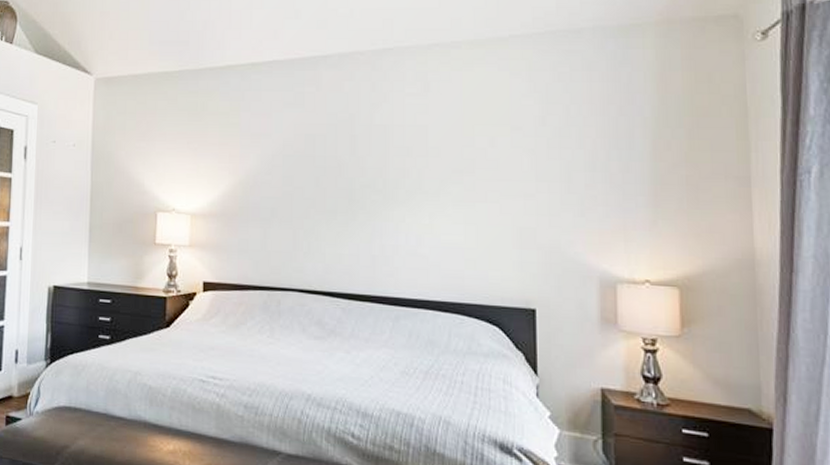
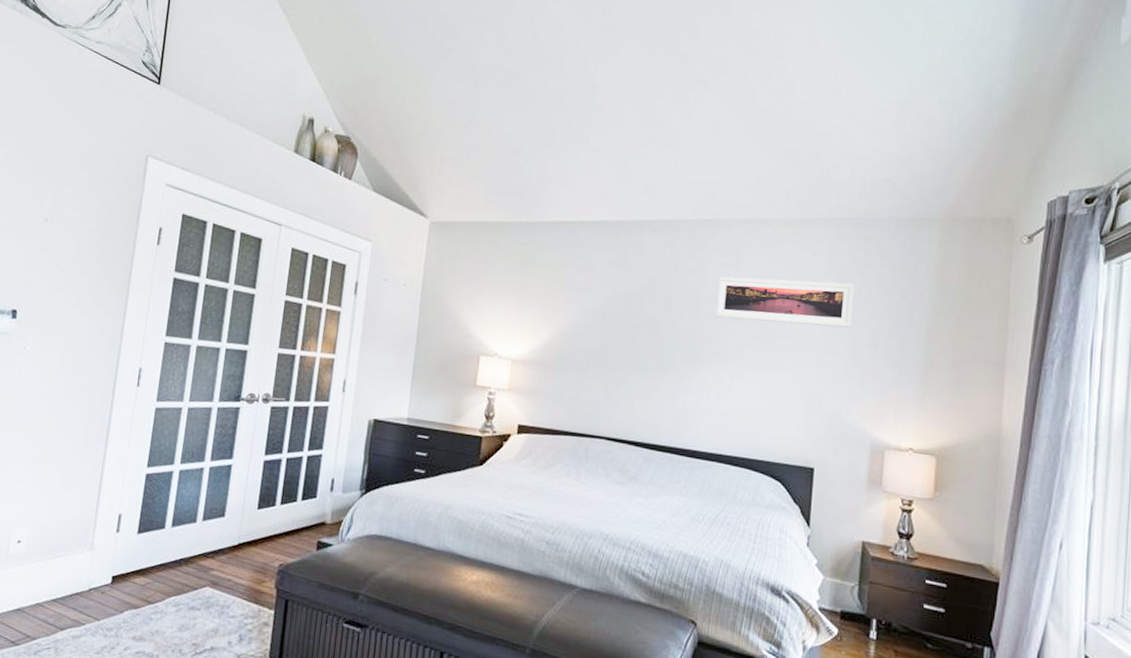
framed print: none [405,102,562,152] -> present [714,276,854,328]

